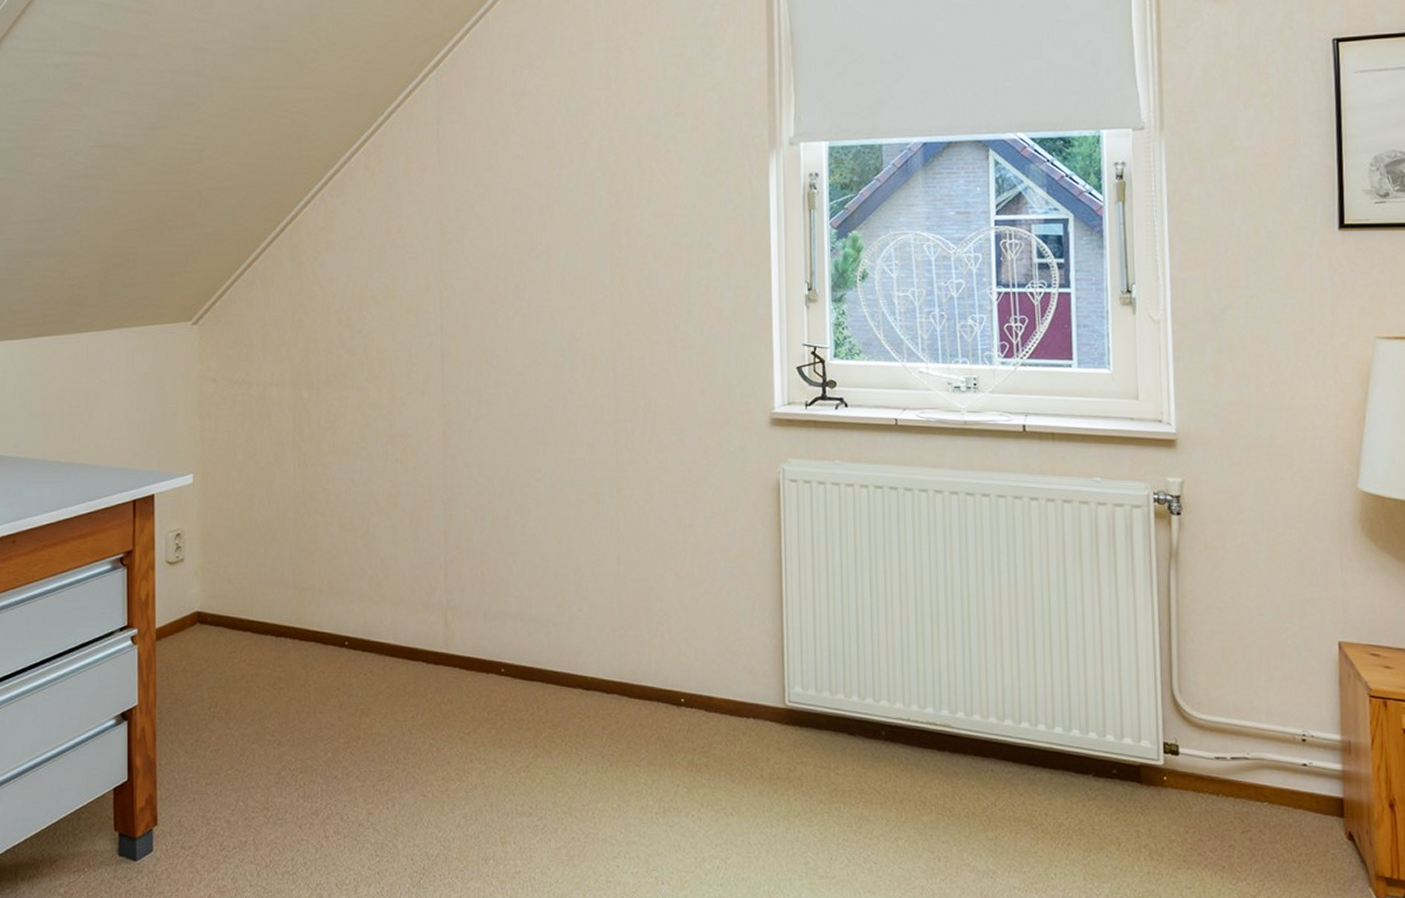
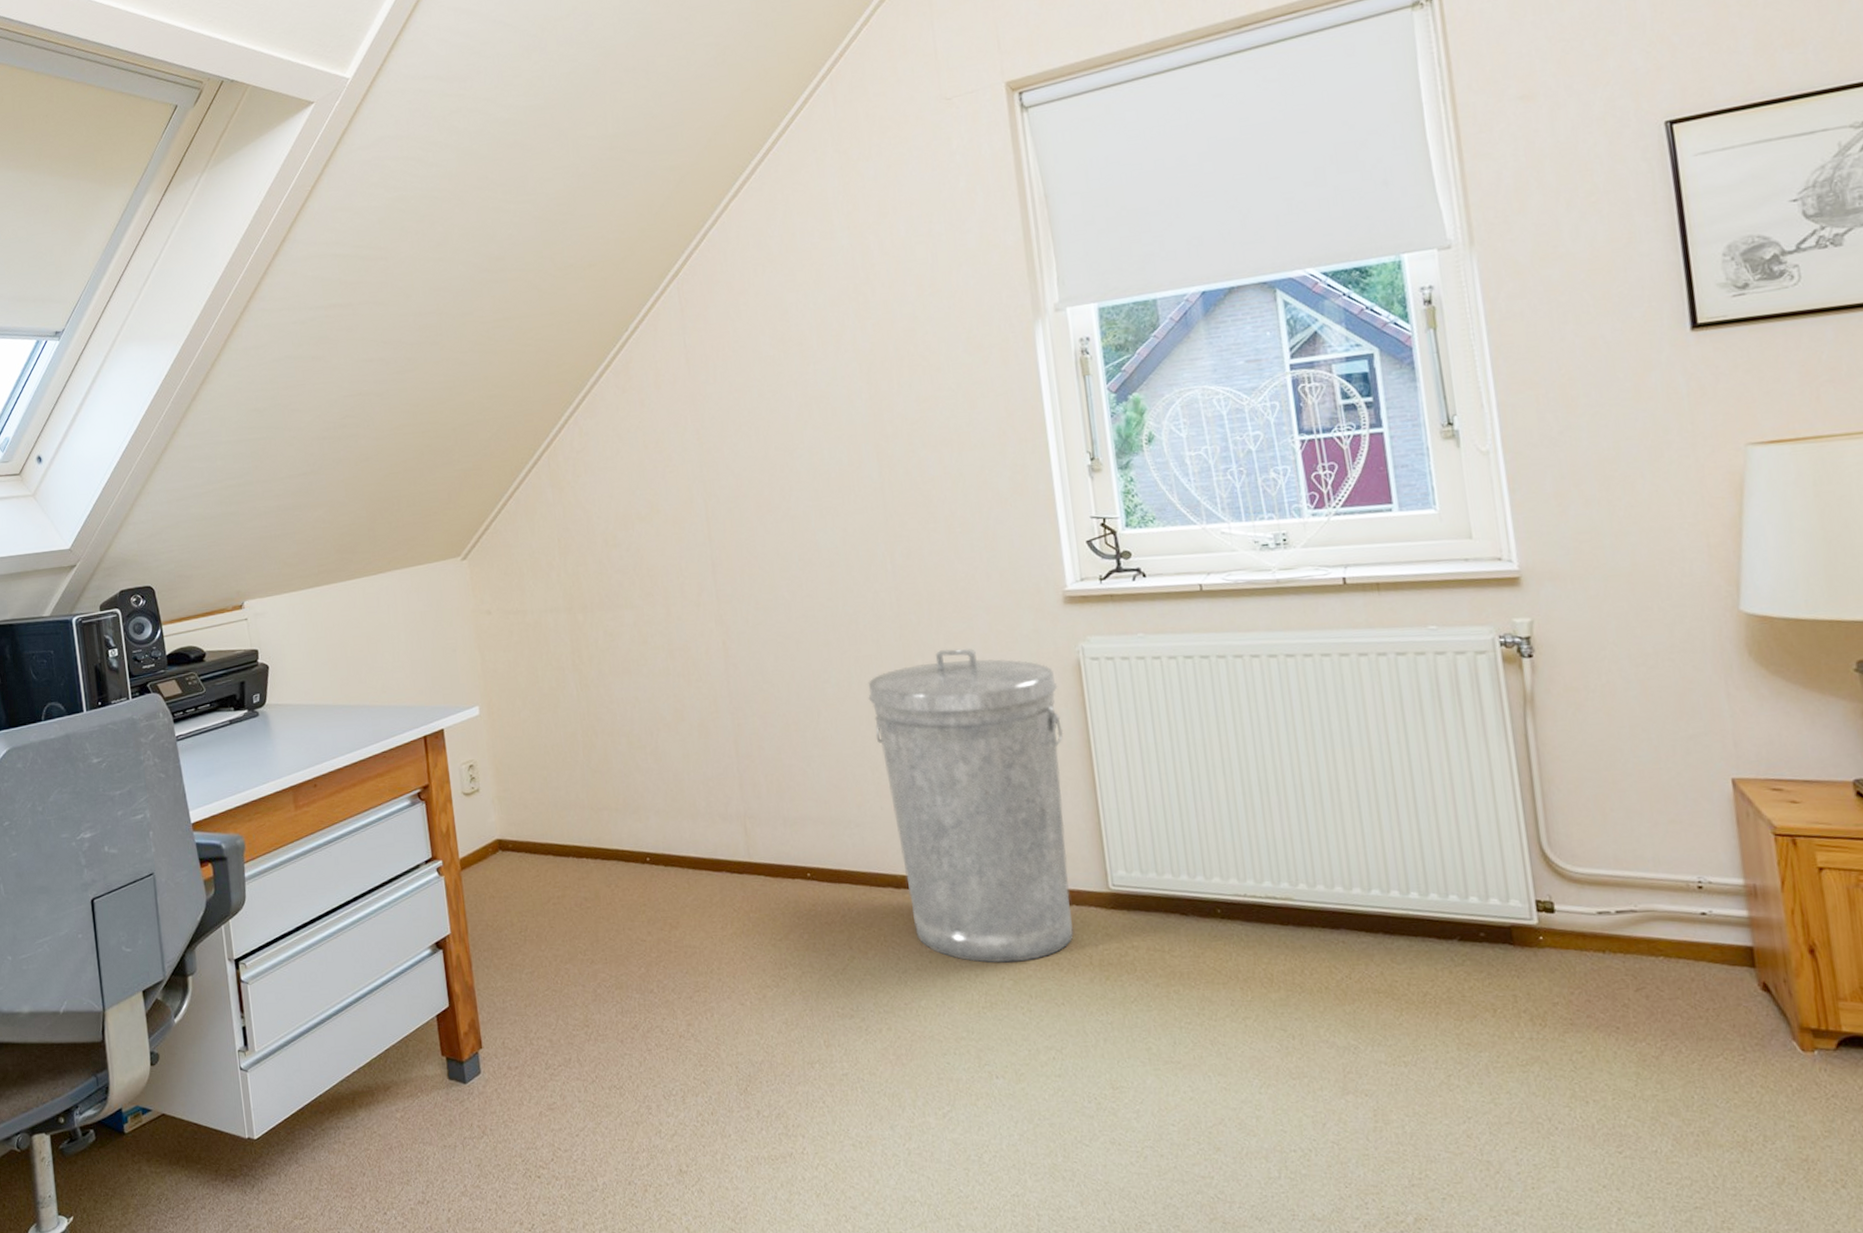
trash can: none [578,458,758,770] -> present [868,648,1074,964]

